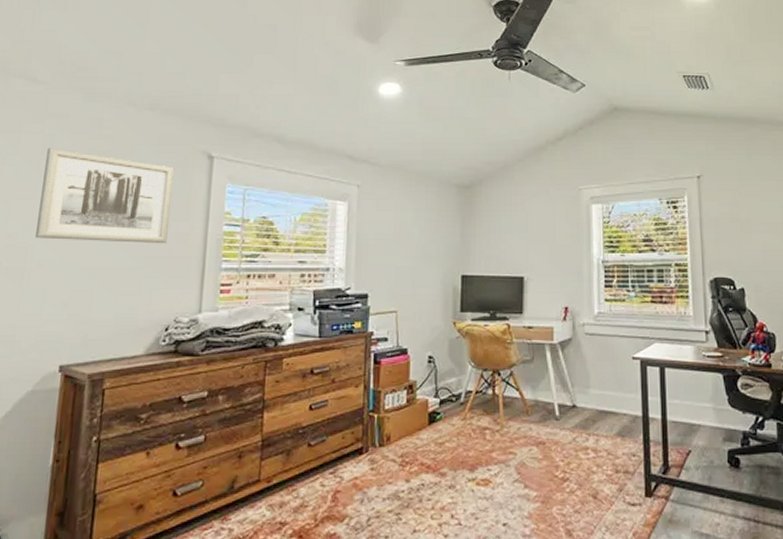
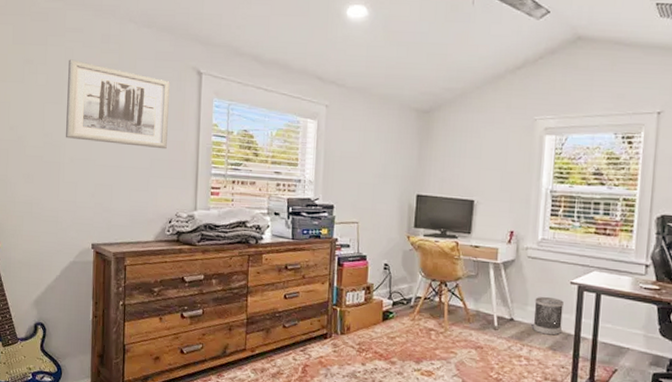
wastebasket: none [597,377,628,420] -> present [532,297,564,336]

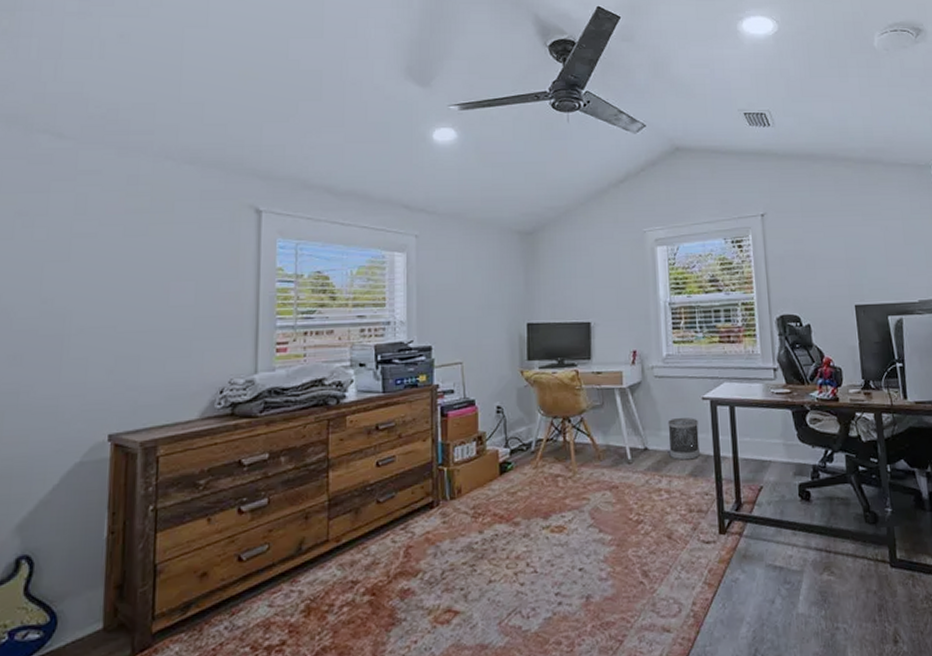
wall art: present [66,59,170,150] -> none [73,207,220,304]

